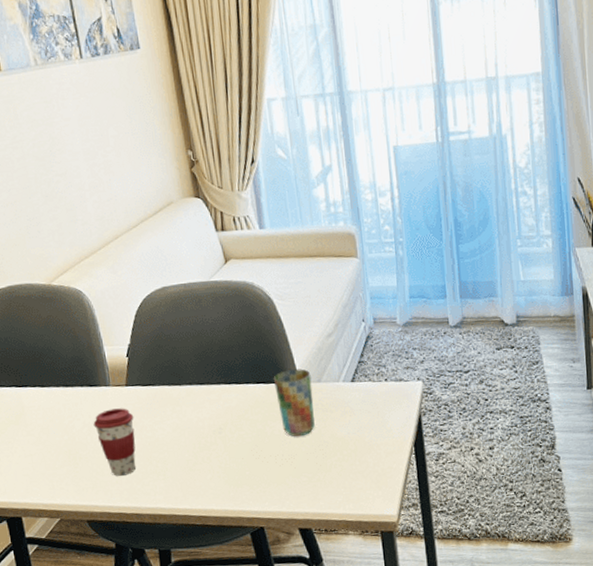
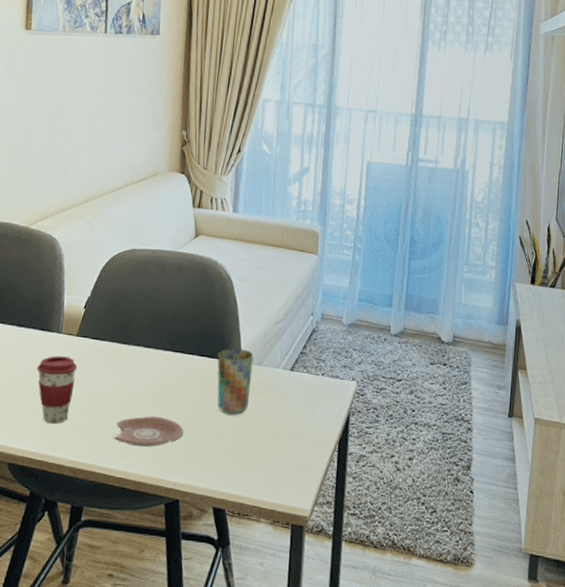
dish: none [185,450,255,483] -> present [113,416,184,447]

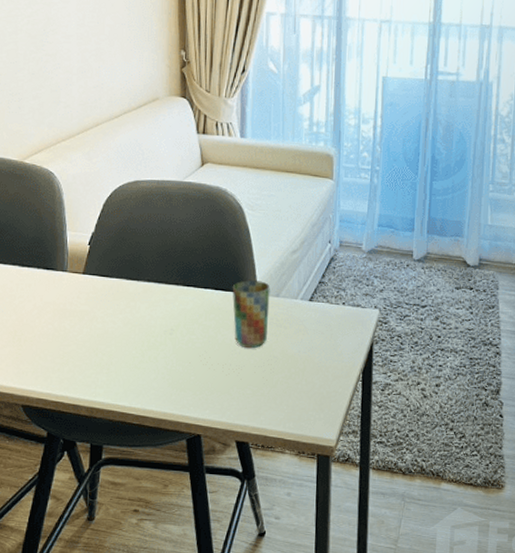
coffee cup: present [36,356,78,424] -> none [44,295,87,364]
dish: present [113,416,184,447] -> none [129,353,202,383]

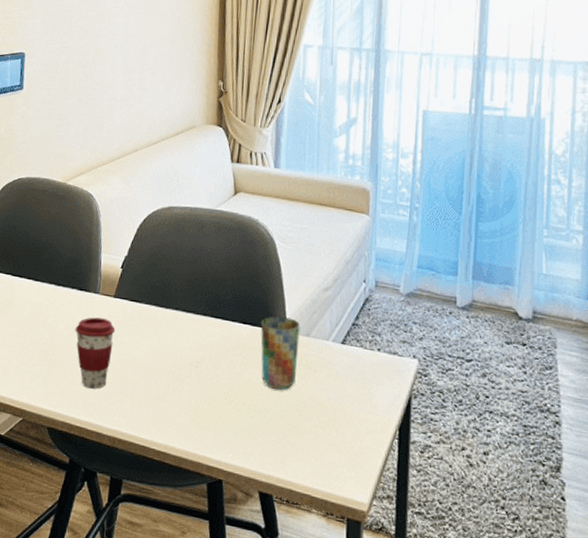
coffee cup: none [44,295,87,364] -> present [75,317,116,389]

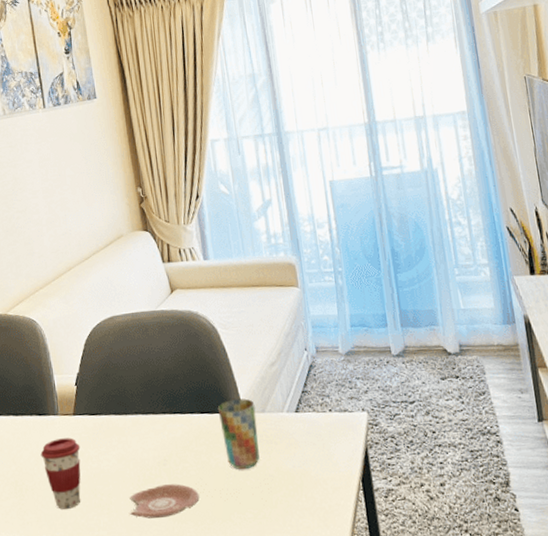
dish: none [153,386,226,420] -> present [129,484,200,519]

